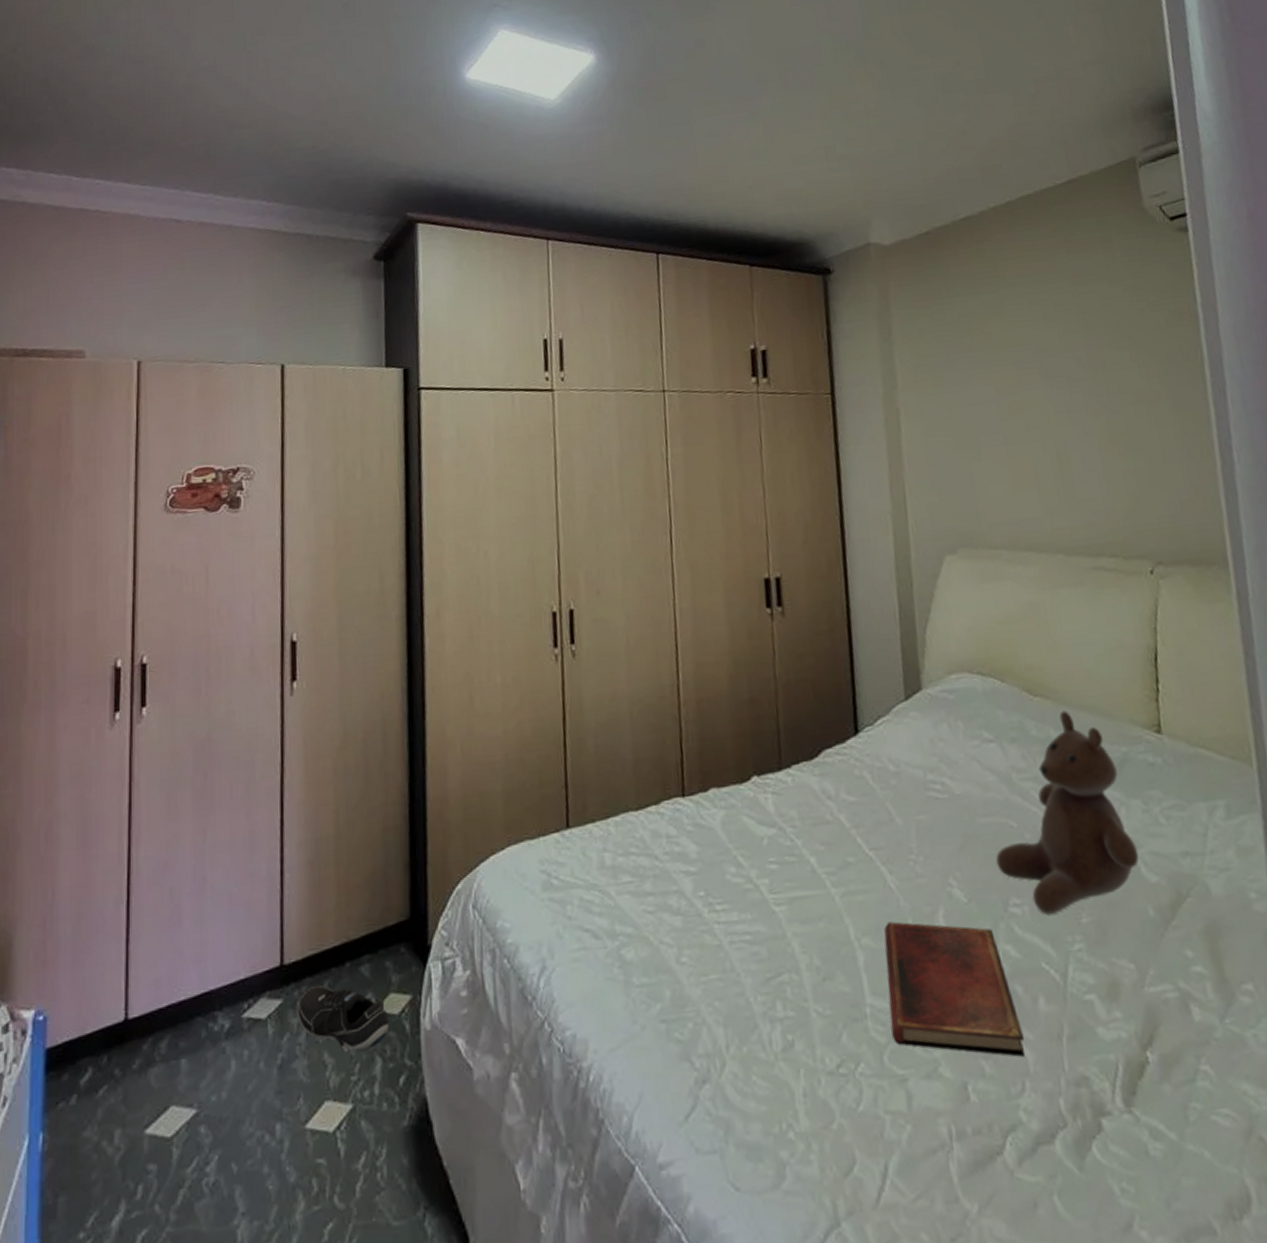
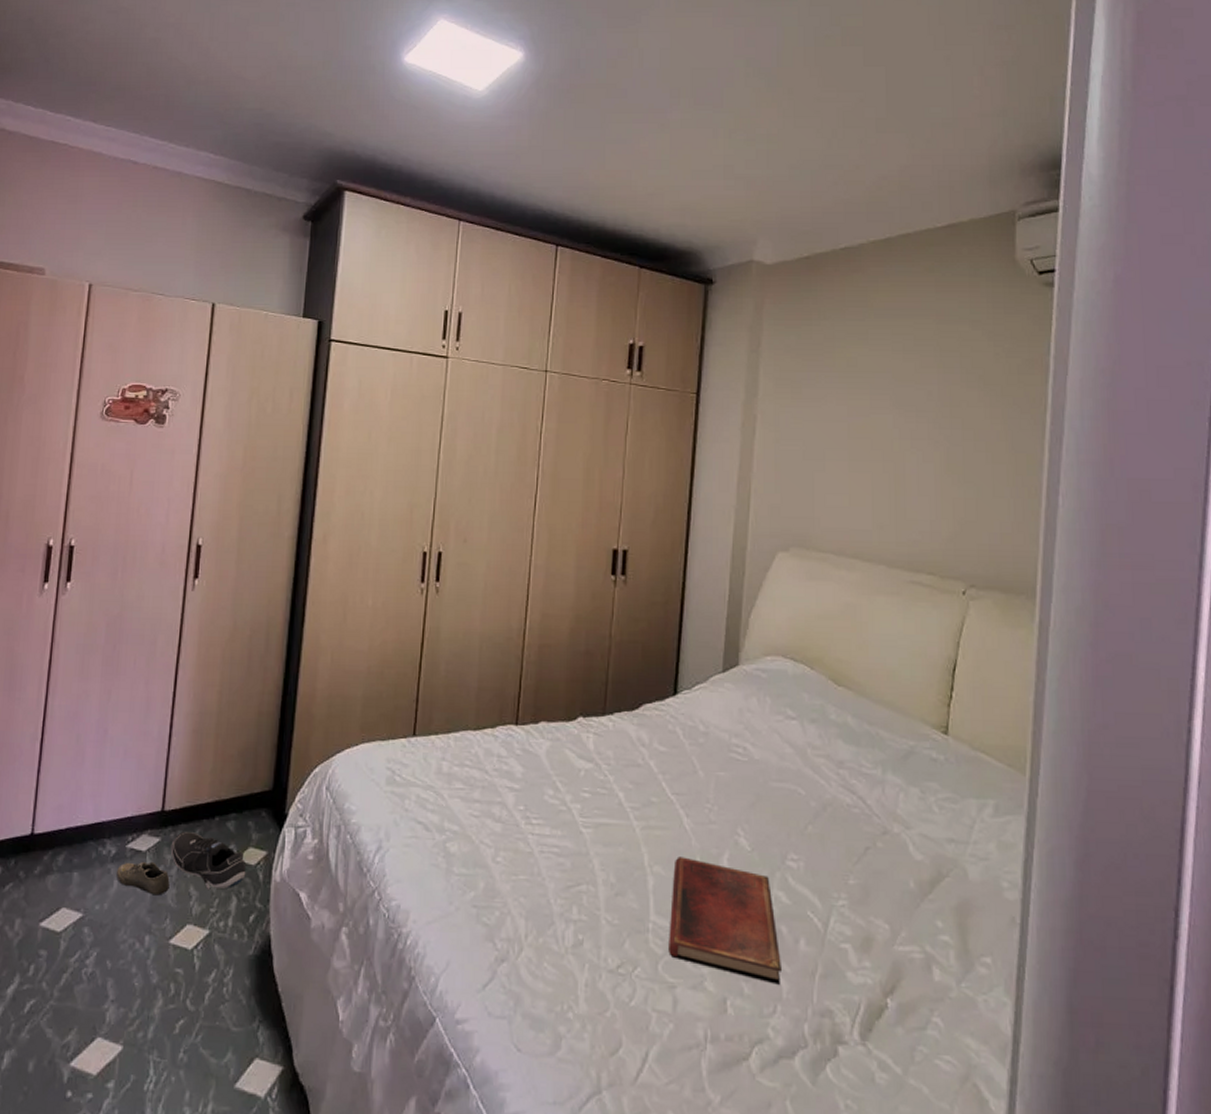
shoe: none [234,1030,299,1072] -> present [116,861,170,896]
teddy bear: present [995,710,1140,915] -> none [782,702,909,872]

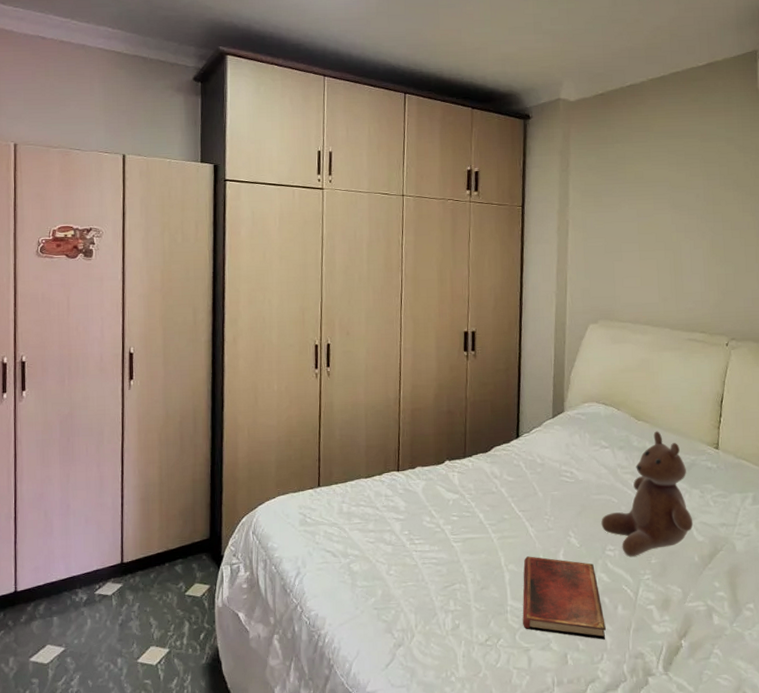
shoe: present [116,861,170,896] -> none [89,602,134,628]
shoe: present [170,831,246,889] -> none [131,576,195,618]
teddy bear: none [782,702,909,872] -> present [601,431,694,557]

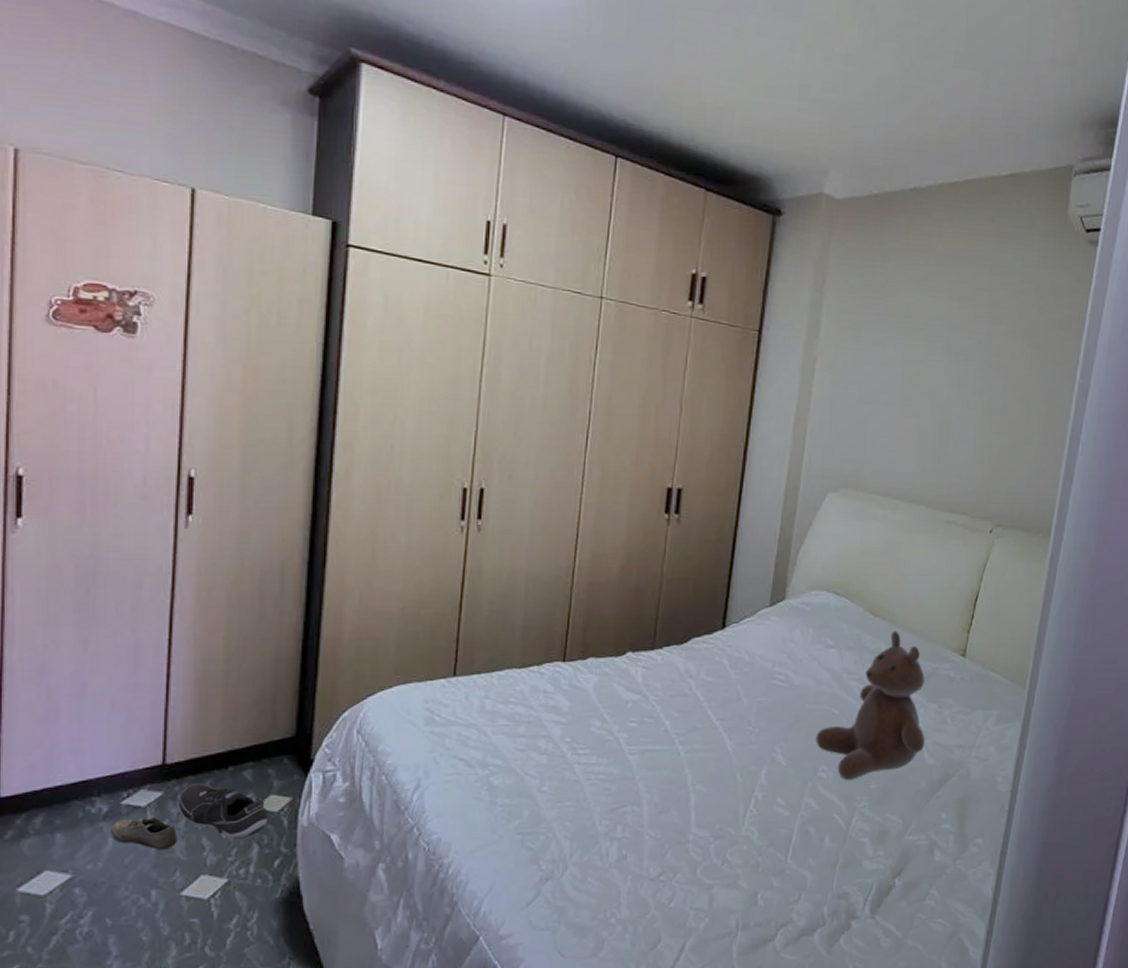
shoe: none [89,602,134,628] -> present [111,816,177,850]
shoe: none [131,576,195,618] -> present [176,782,268,839]
diary: present [522,556,606,640] -> none [707,775,808,877]

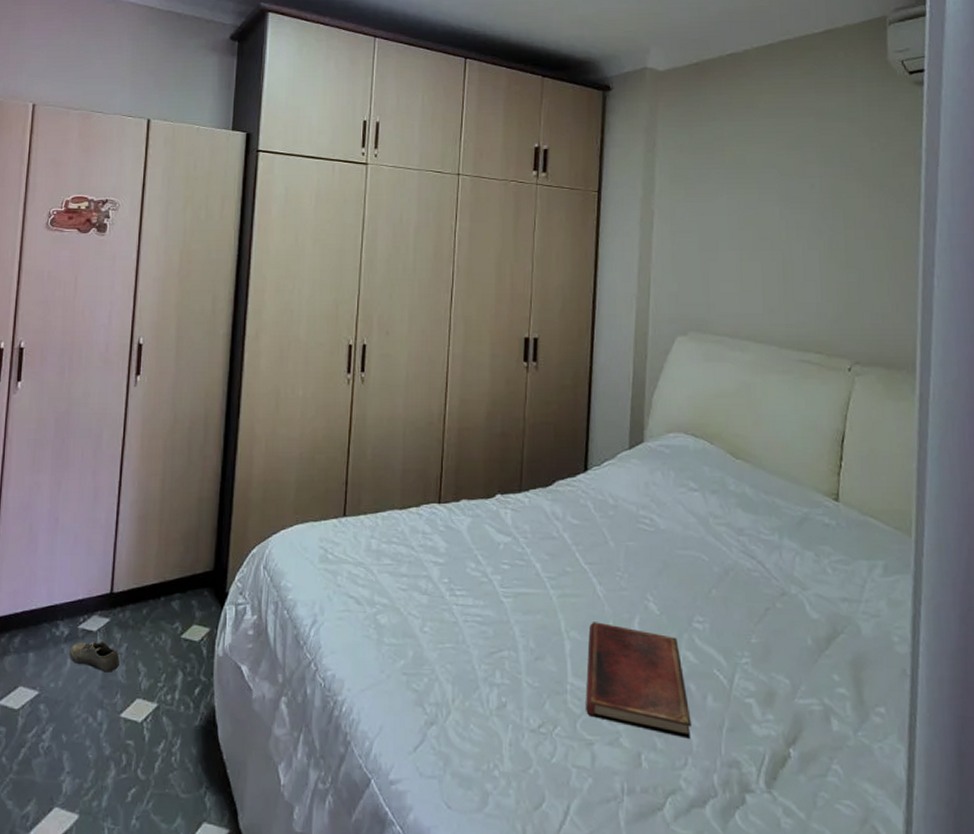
shoe: present [176,782,268,839] -> none [119,611,191,665]
diary: none [707,775,808,877] -> present [586,622,691,739]
teddy bear: present [816,630,926,780] -> none [687,473,806,632]

